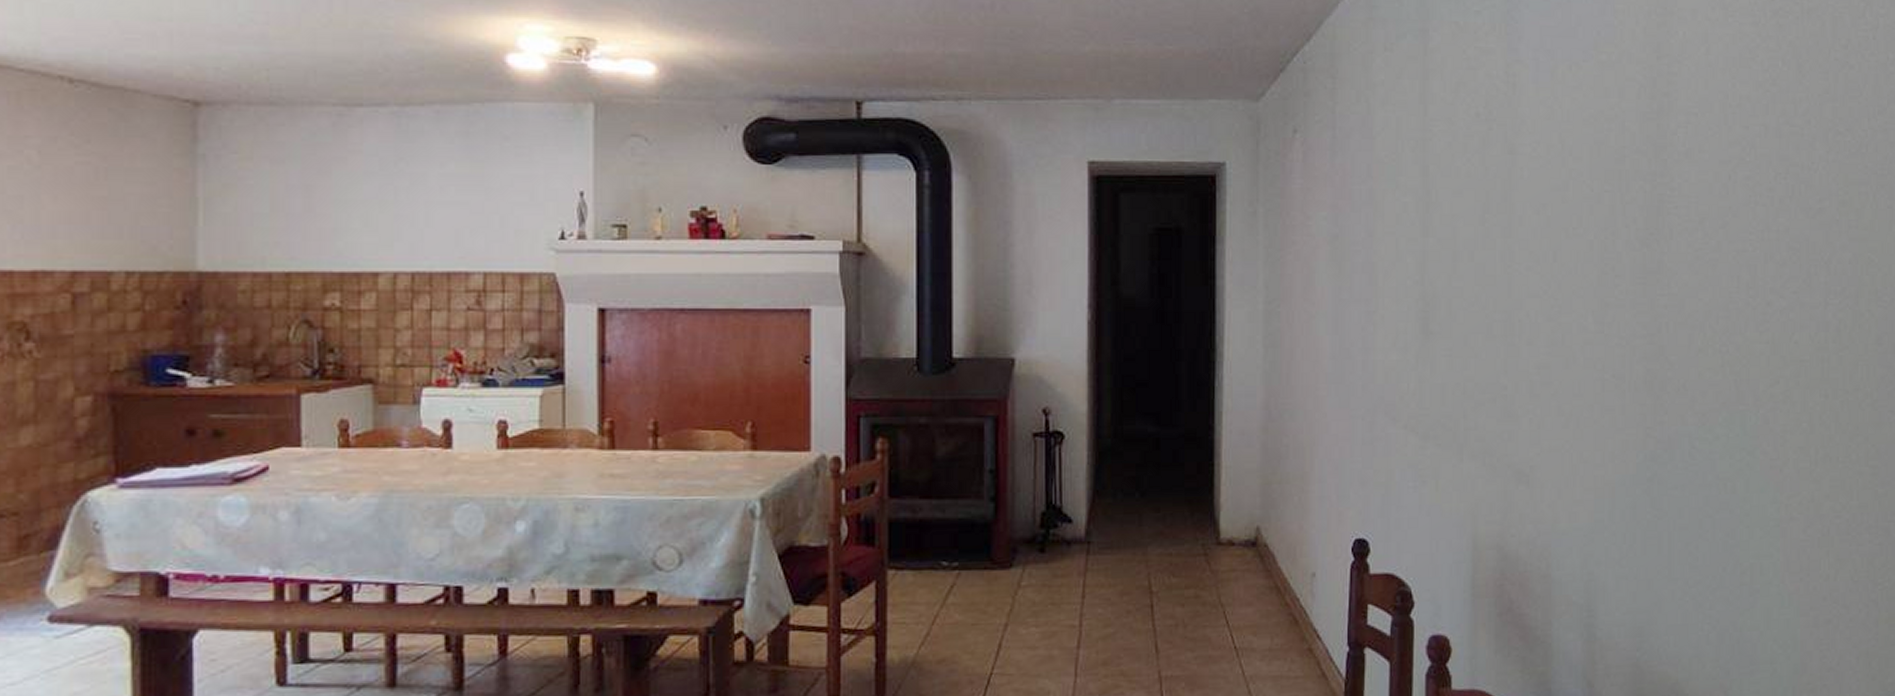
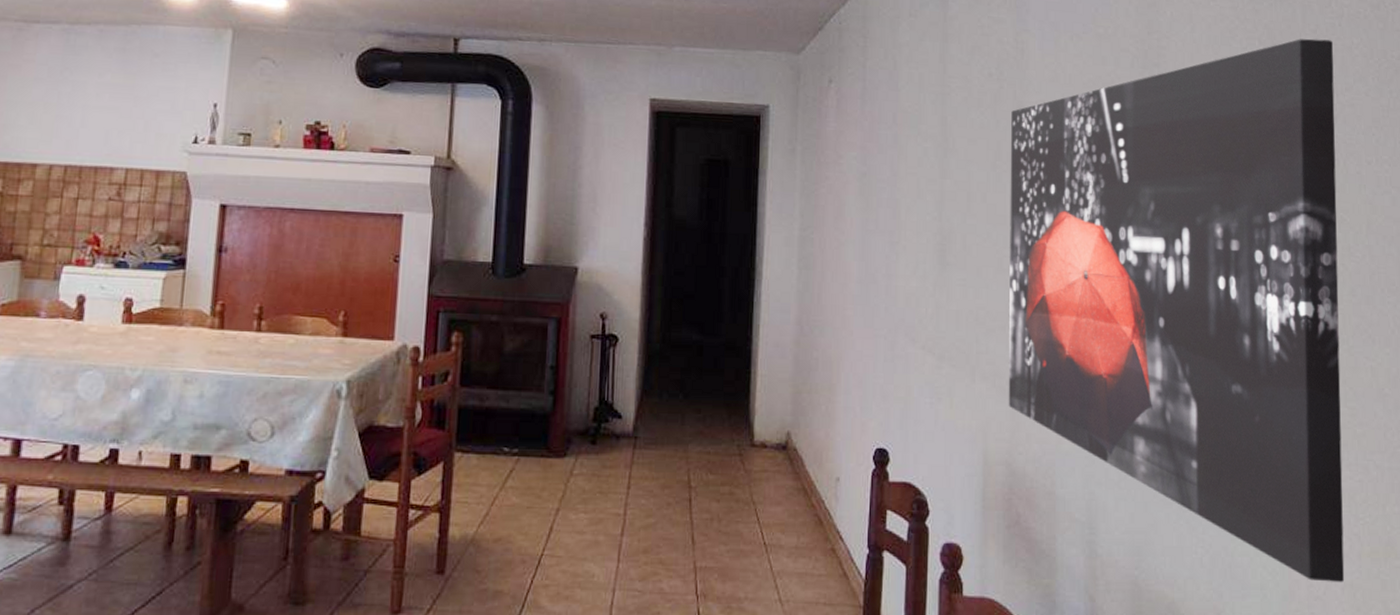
wall art: none [1499,55,1865,652] -> present [1008,38,1345,583]

